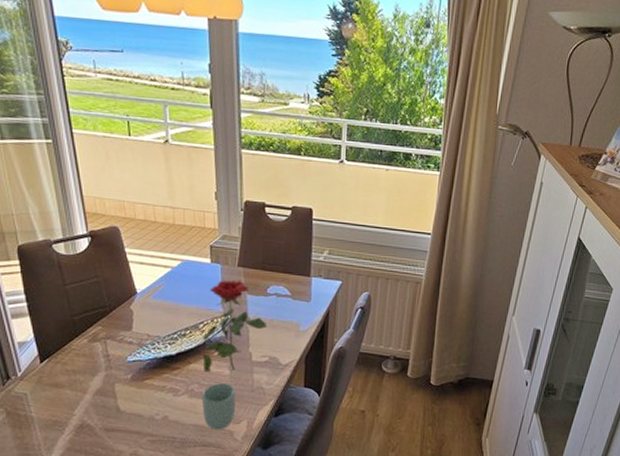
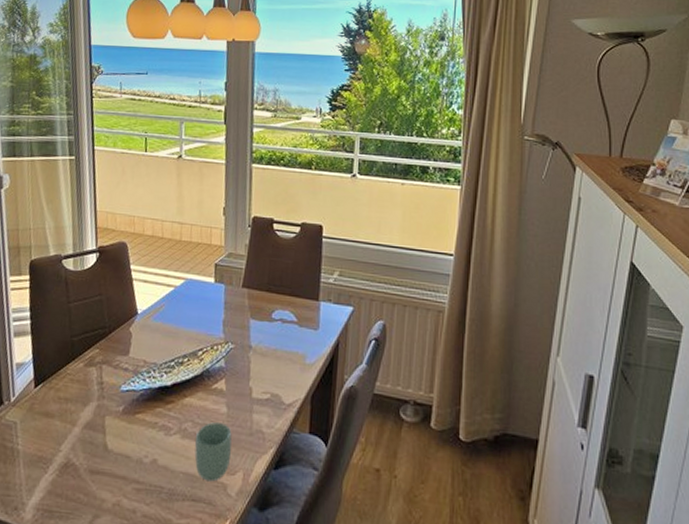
flower: present [202,280,268,373] -> none [199,302,271,409]

